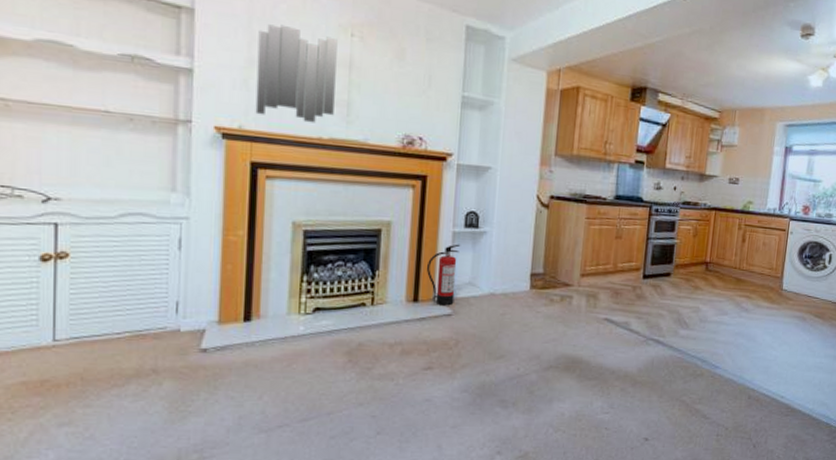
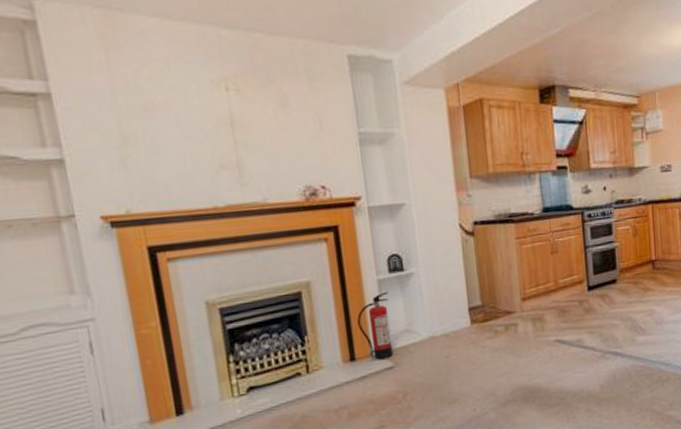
home mirror: present [255,24,338,123] -> none [125,92,225,195]

